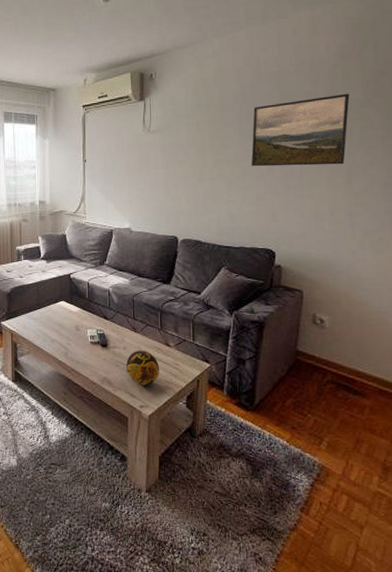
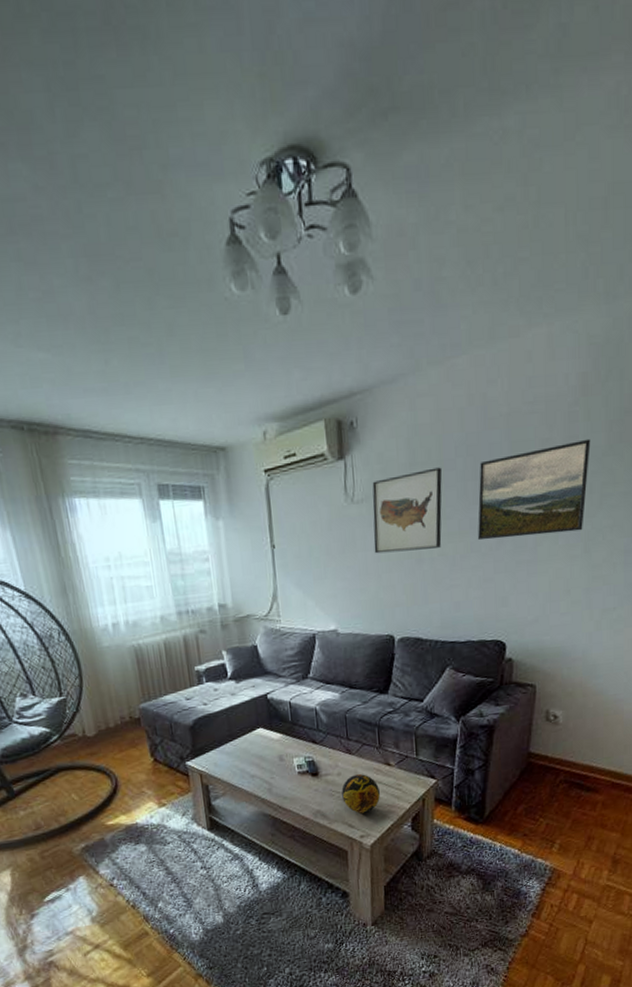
wall art: none [164,109,223,172] -> present [372,467,443,554]

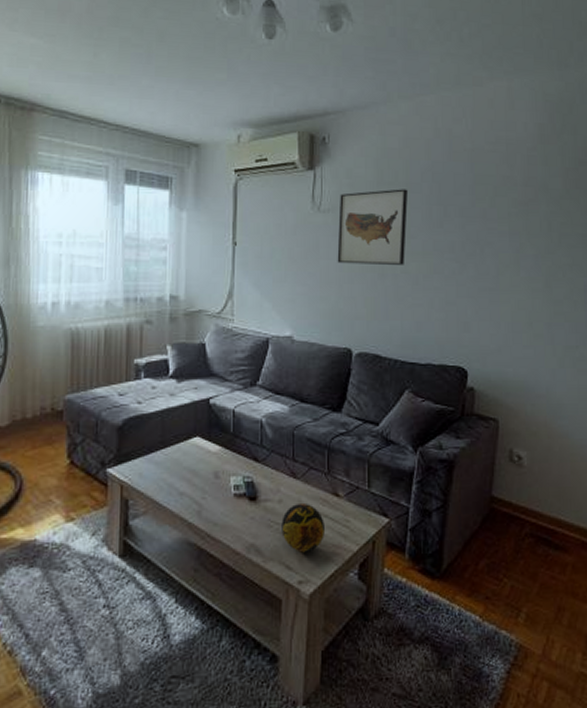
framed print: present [477,438,591,541] -> none [440,181,549,266]

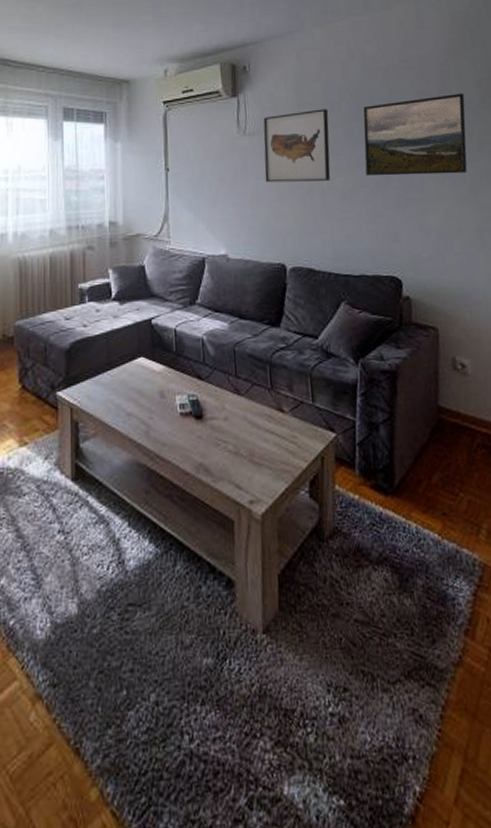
decorative orb: present [281,502,324,553] -> none [228,419,272,471]
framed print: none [440,181,549,266] -> present [363,93,467,177]

